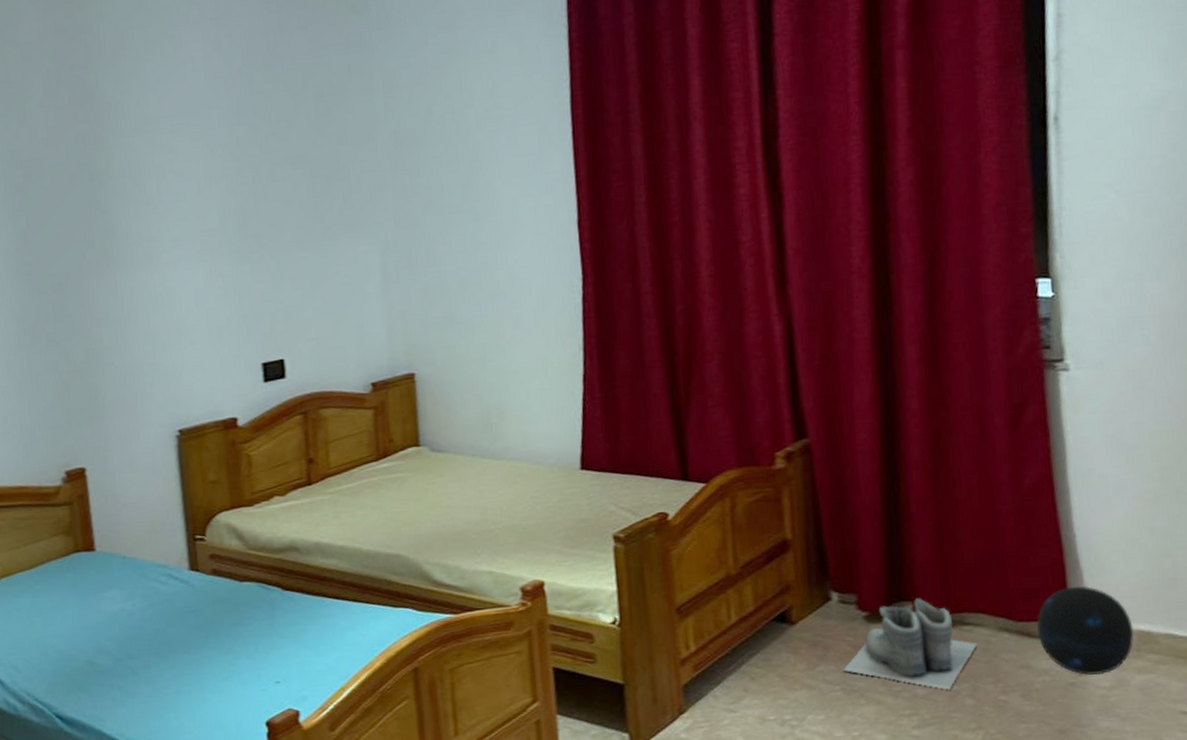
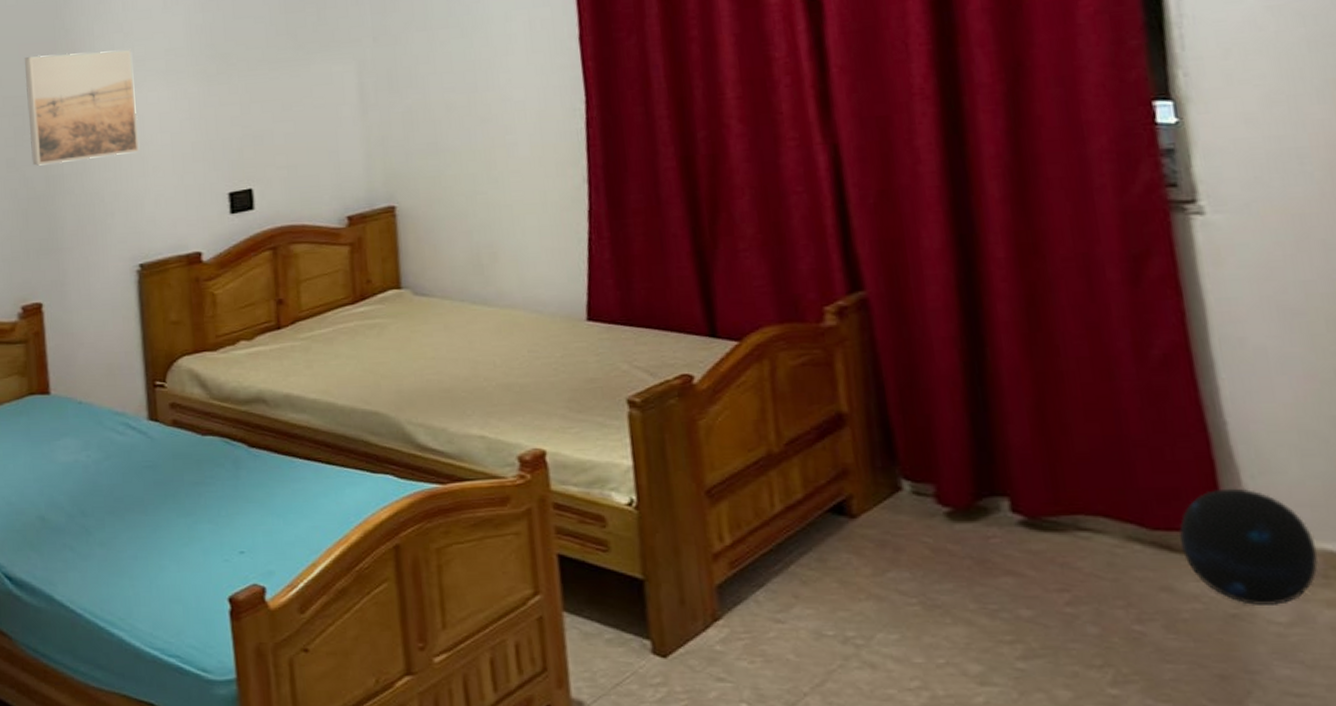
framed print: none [61,230,176,340] -> present [24,50,139,166]
boots: present [843,598,977,690] -> none [920,493,1099,613]

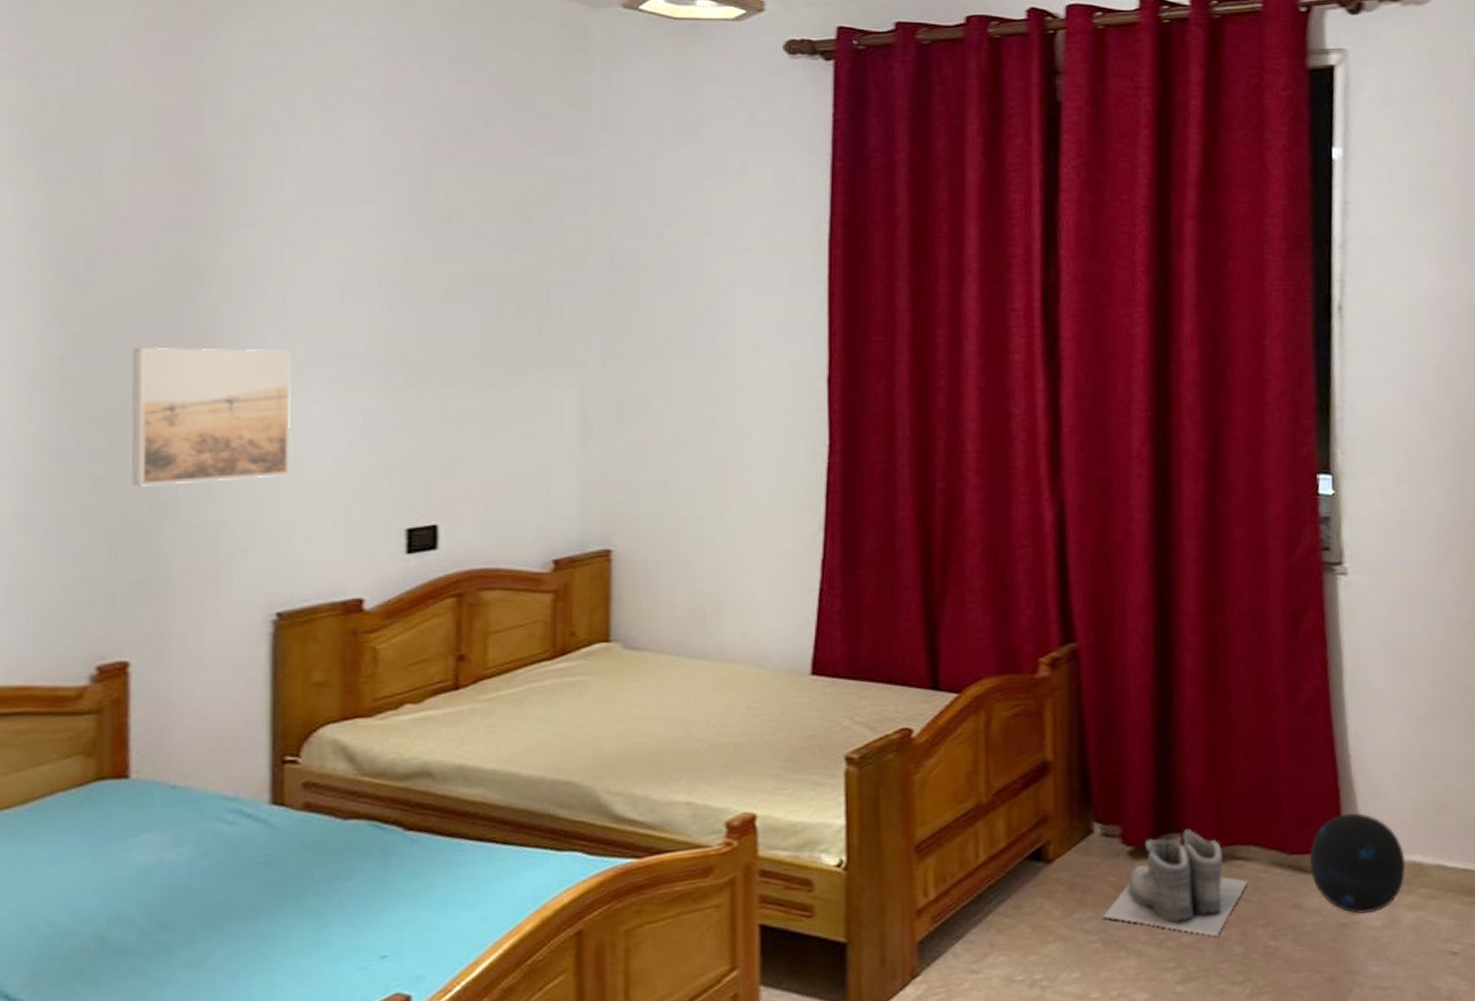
boots: none [920,493,1099,613] -> present [1103,829,1248,937]

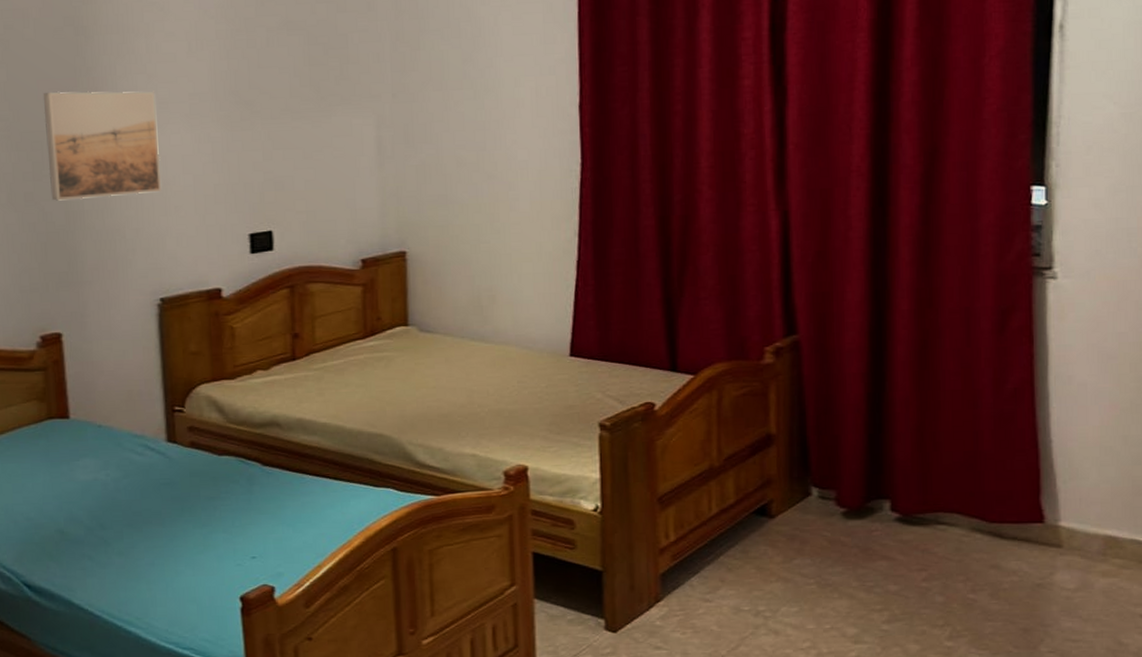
boots: present [1103,829,1248,937] -> none [818,496,950,587]
ball: present [1310,812,1406,914] -> none [1009,490,1101,577]

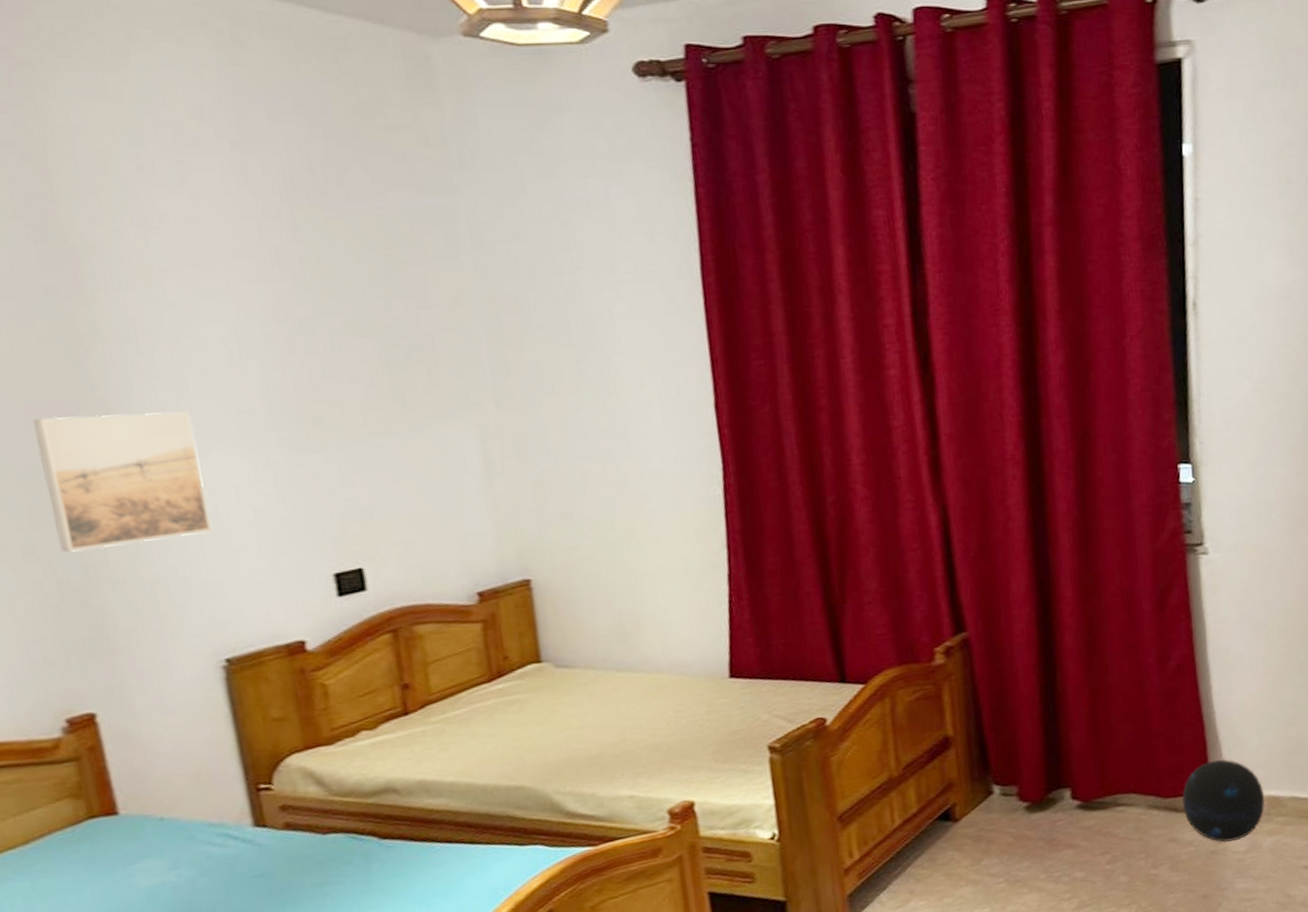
ball: none [1009,490,1101,577] -> present [1182,758,1265,843]

